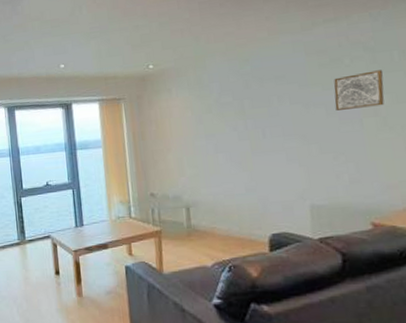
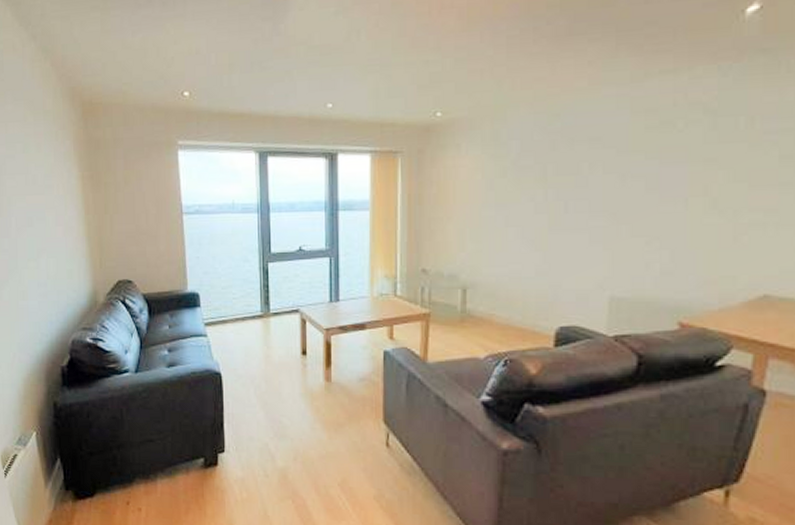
wall art: present [334,70,385,111] -> none [657,139,723,186]

